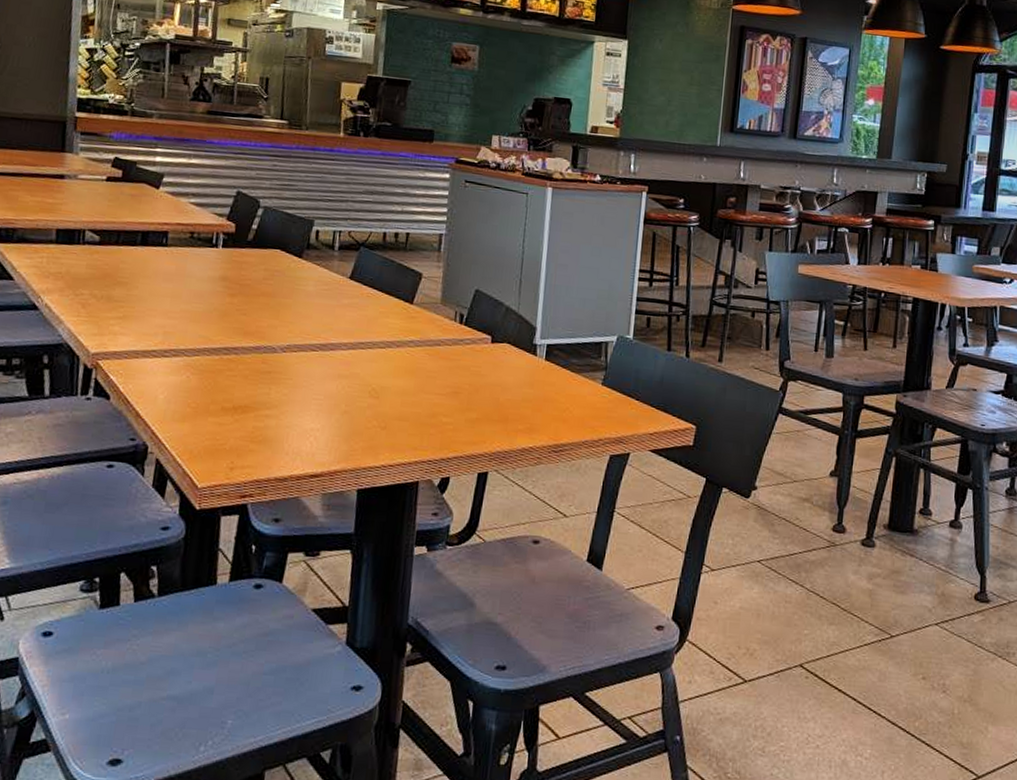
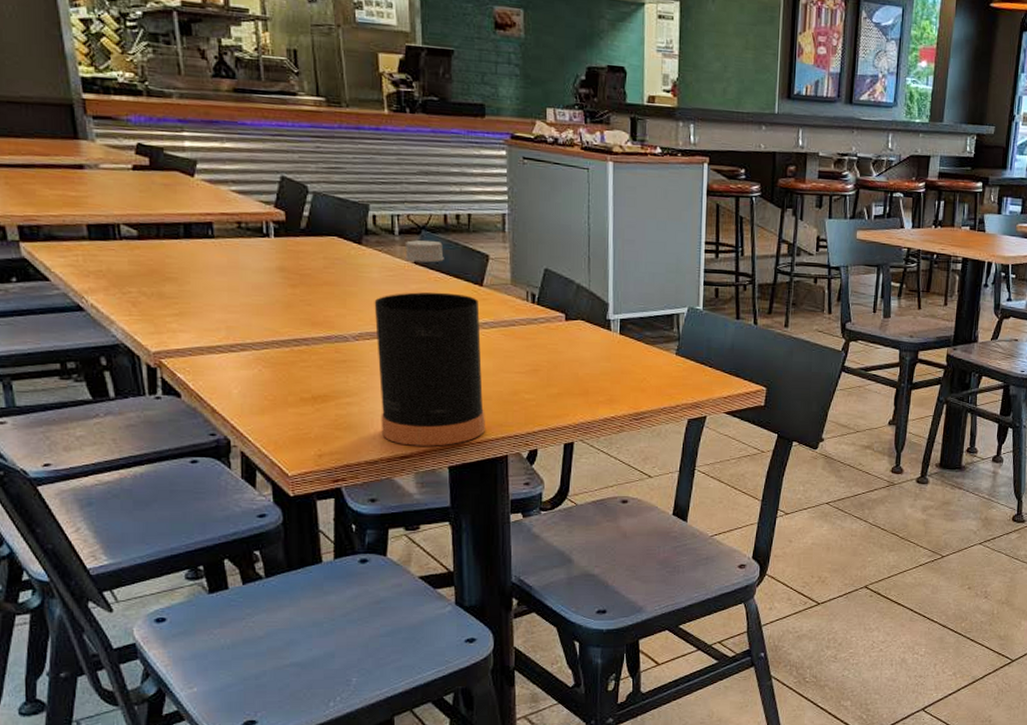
bottle: none [295,256,407,467] -> present [374,239,485,446]

